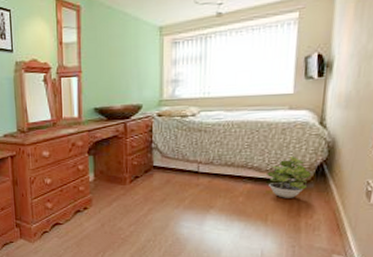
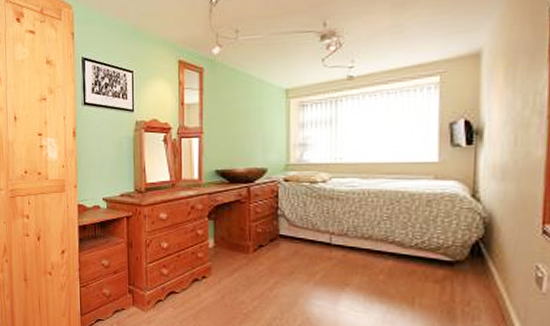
potted plant: present [267,155,311,198] -> none [411,231,464,280]

